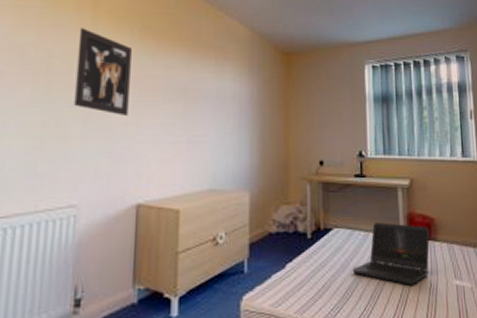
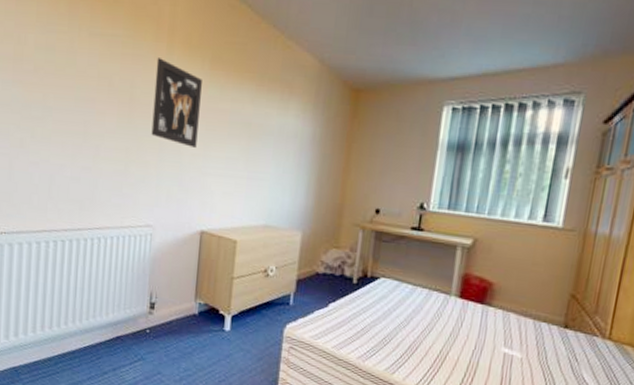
laptop computer: present [352,223,430,285] -> none [393,278,486,344]

